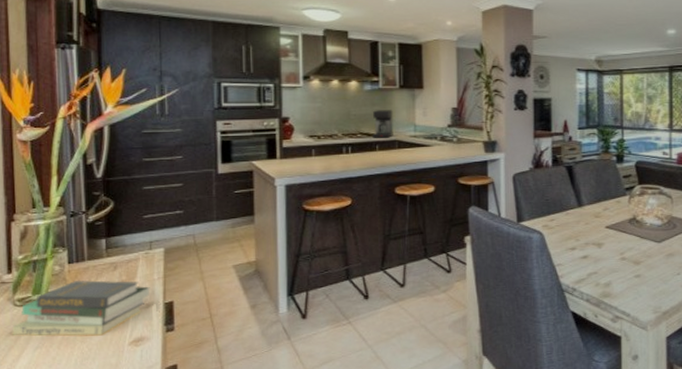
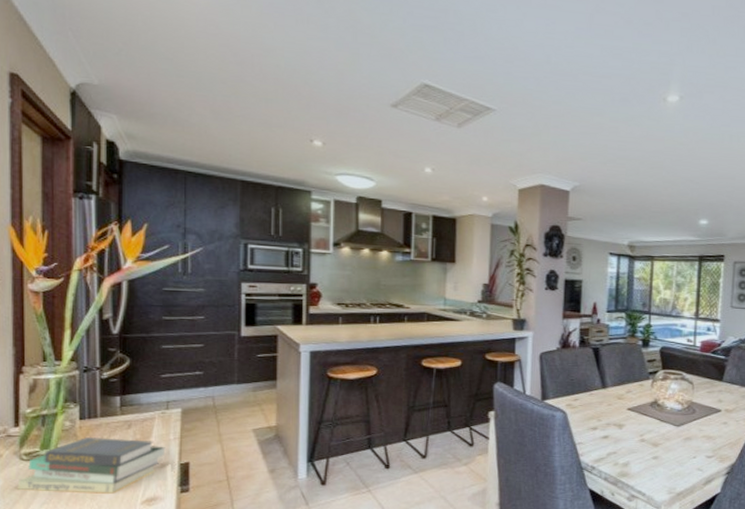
coffee maker: present [372,110,393,138] -> none [401,281,424,310]

